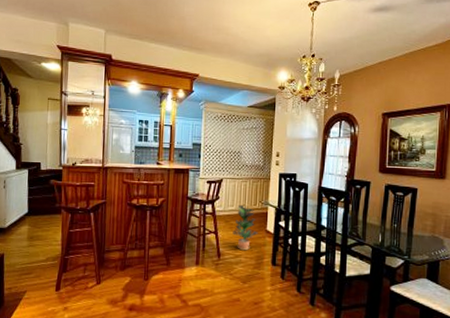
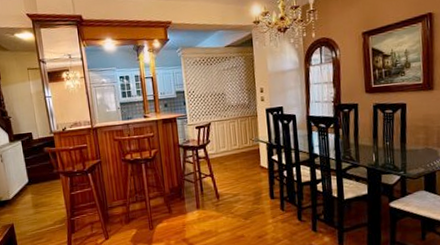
potted plant: present [233,205,258,251] -> none [228,145,253,189]

